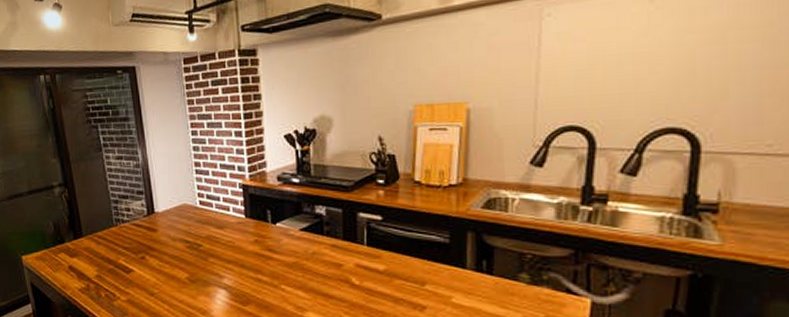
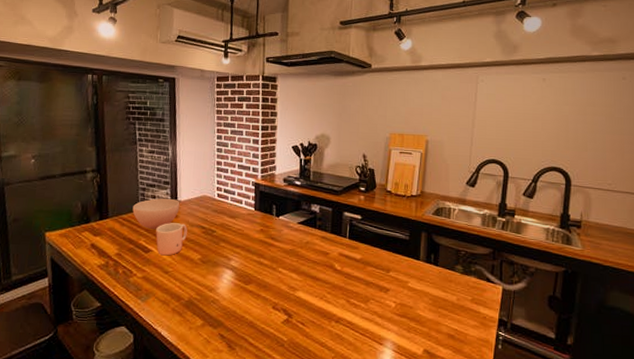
bowl: none [107,210,158,248] -> present [132,198,180,230]
mug: none [135,238,170,276] -> present [156,223,188,256]

